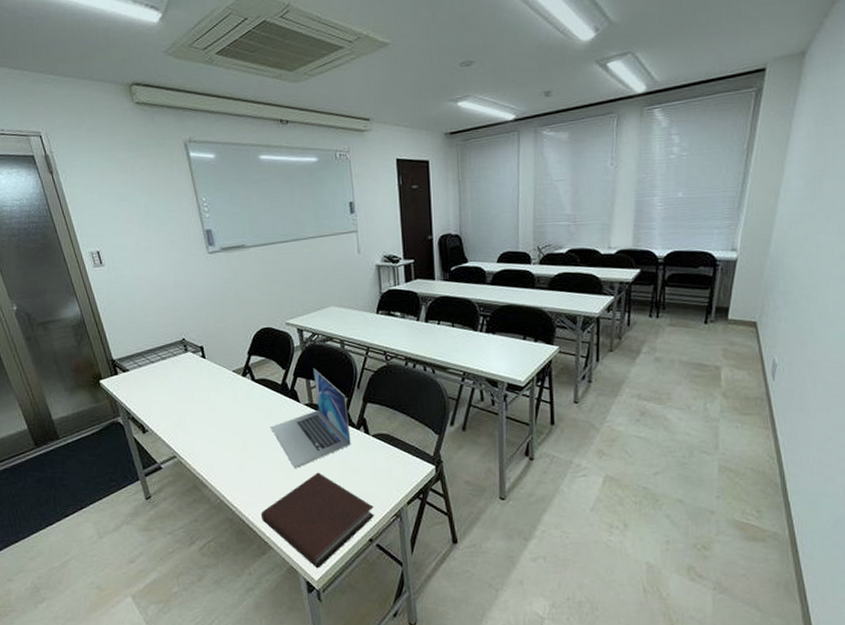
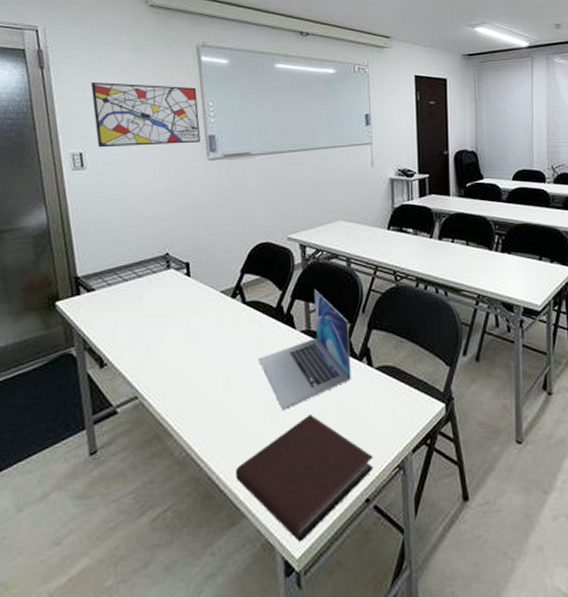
wall art: none [95,183,199,246] -> present [90,82,201,148]

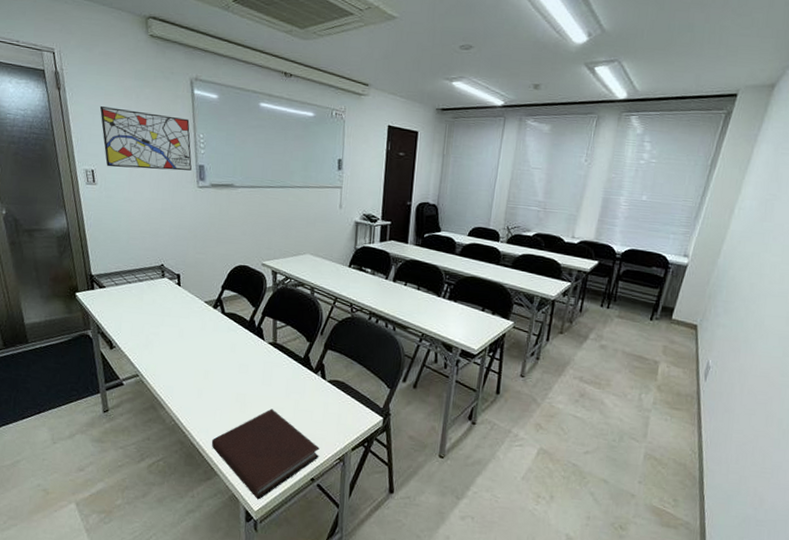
laptop: present [259,289,351,409] -> none [233,310,309,402]

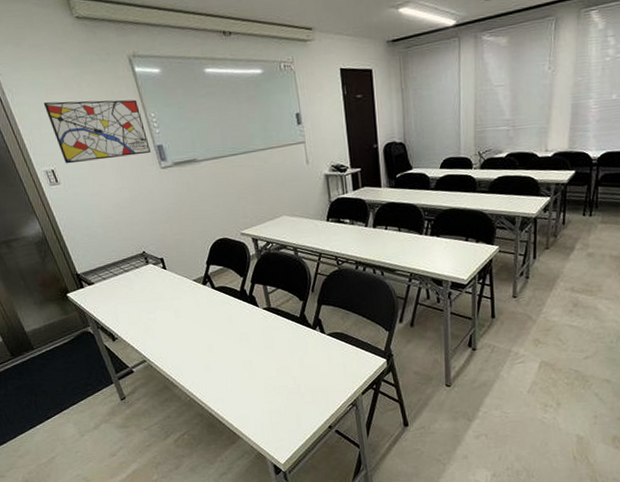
notebook: present [211,409,320,500] -> none [228,369,332,454]

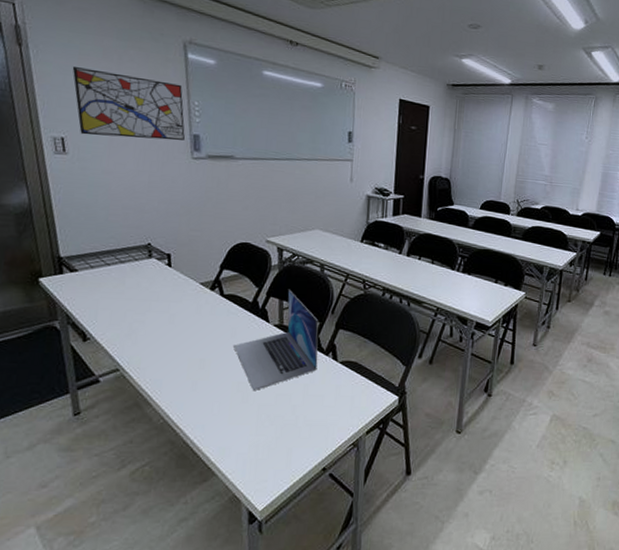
laptop: none [233,274,308,366] -> present [234,289,319,390]

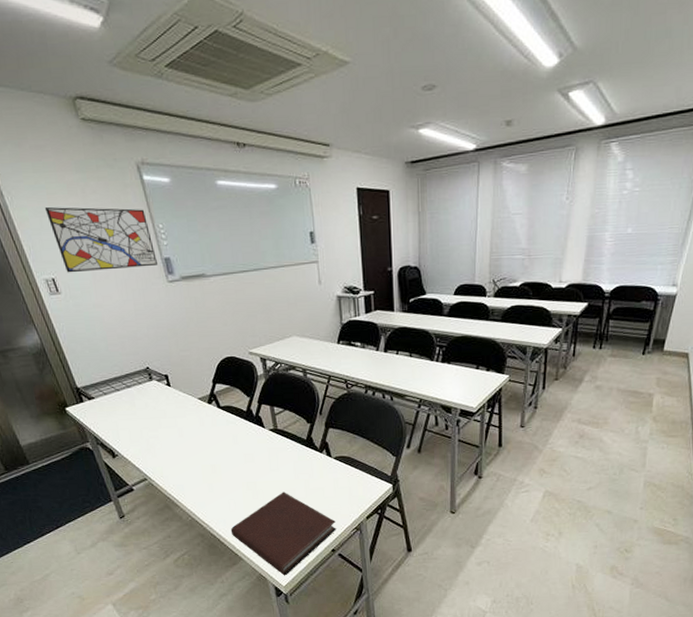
notebook: none [208,396,332,498] -> present [230,492,336,576]
laptop: present [234,289,319,390] -> none [237,395,314,488]

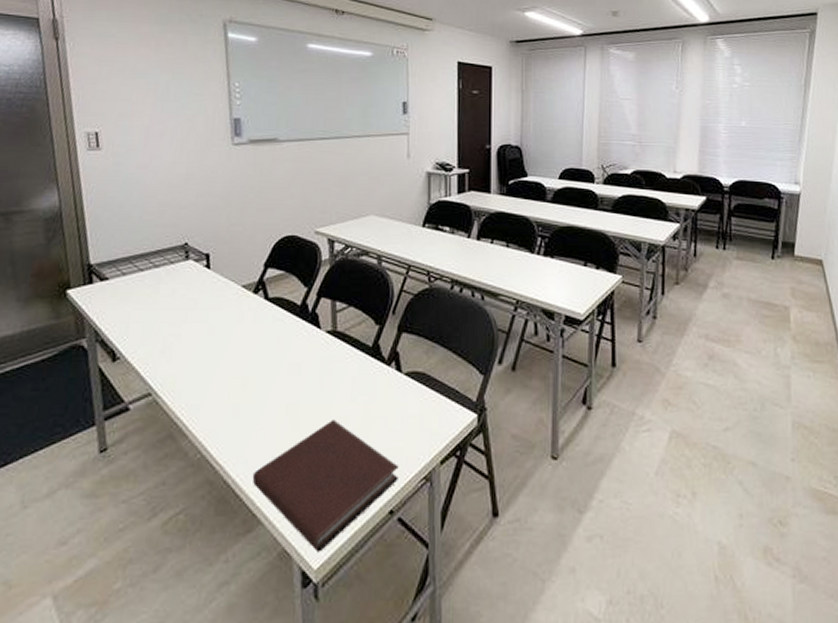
wall art: present [44,207,157,273] -> none [108,57,225,128]

